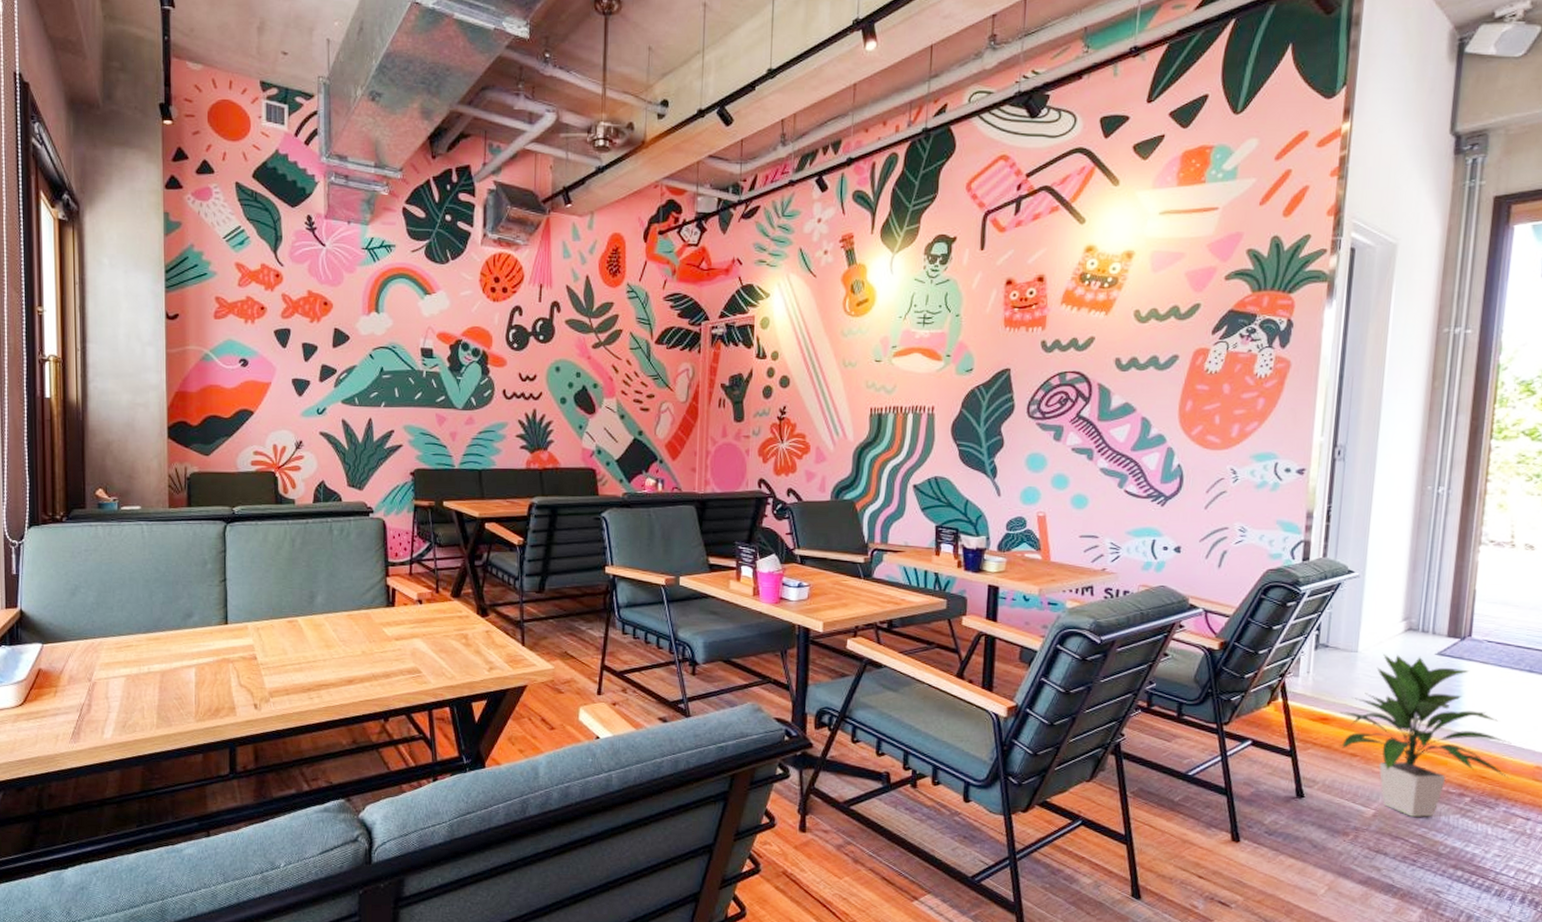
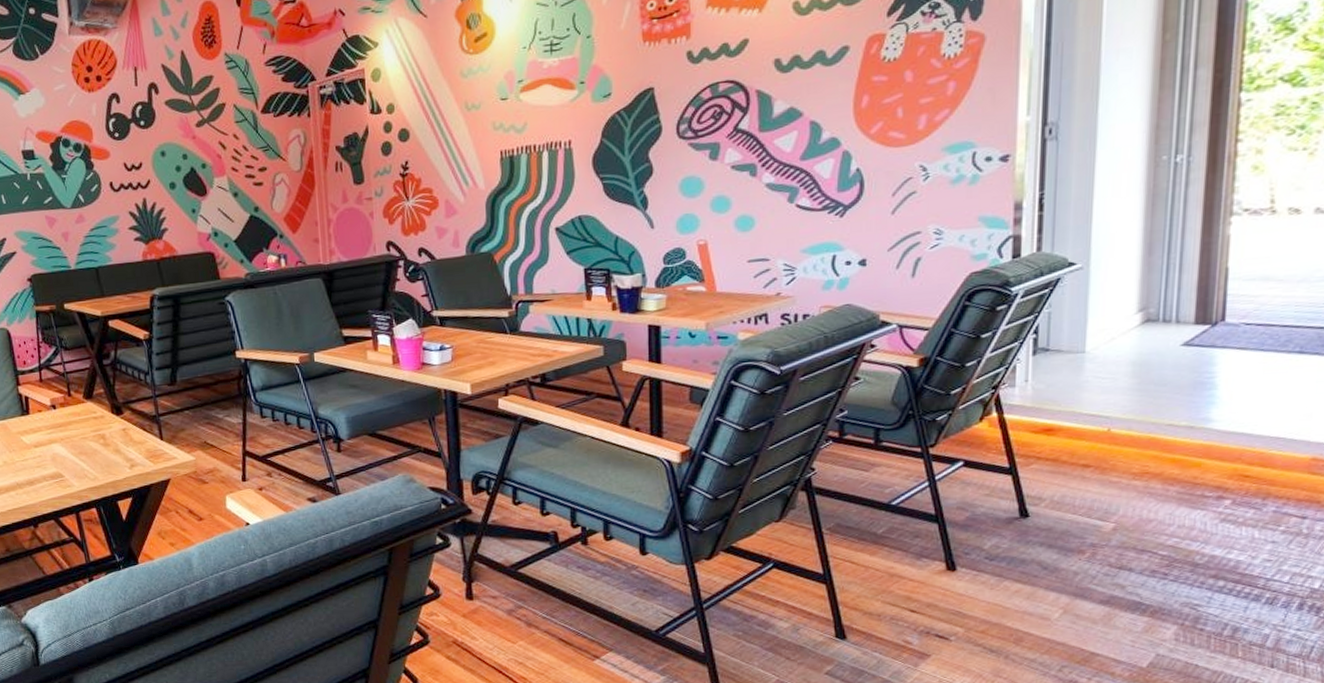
indoor plant: present [1339,653,1512,817] -> none [1067,349,1280,527]

